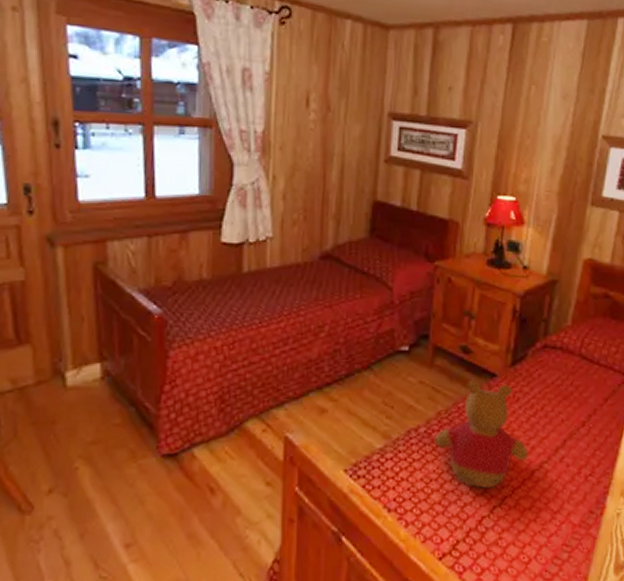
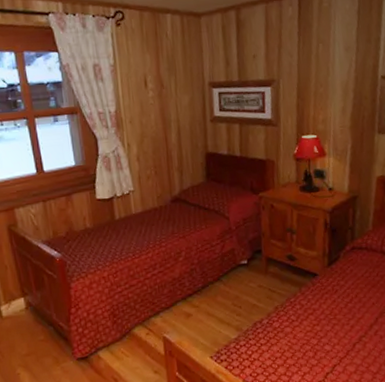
teddy bear: present [434,379,528,488] -> none [275,279,349,361]

